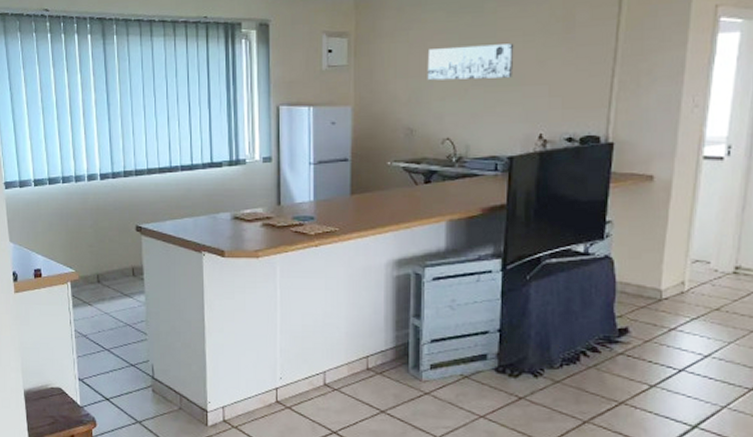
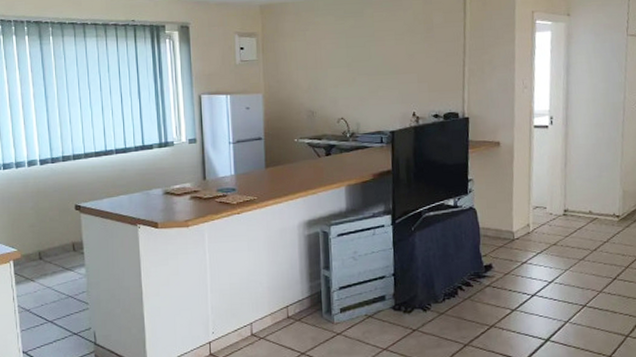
wall art: present [427,43,514,81] -> none [322,41,389,72]

